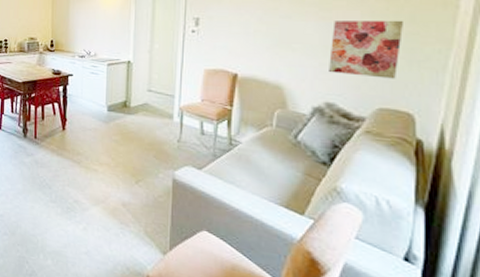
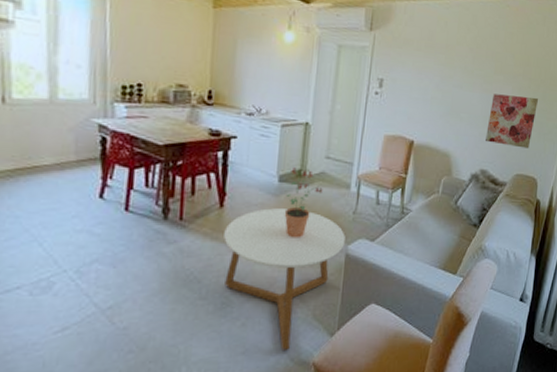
coffee table: none [66,133,171,259] -> present [224,208,345,350]
potted plant: none [114,99,147,161] -> present [284,167,323,238]

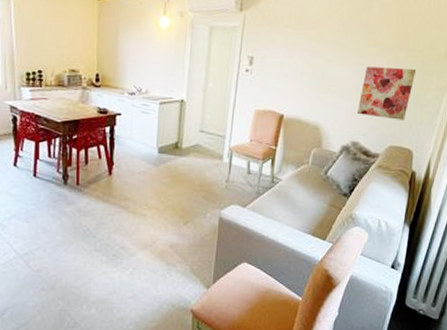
coffee table: present [224,208,345,350] -> none [113,176,219,297]
potted plant: present [284,167,323,238] -> none [163,140,198,203]

